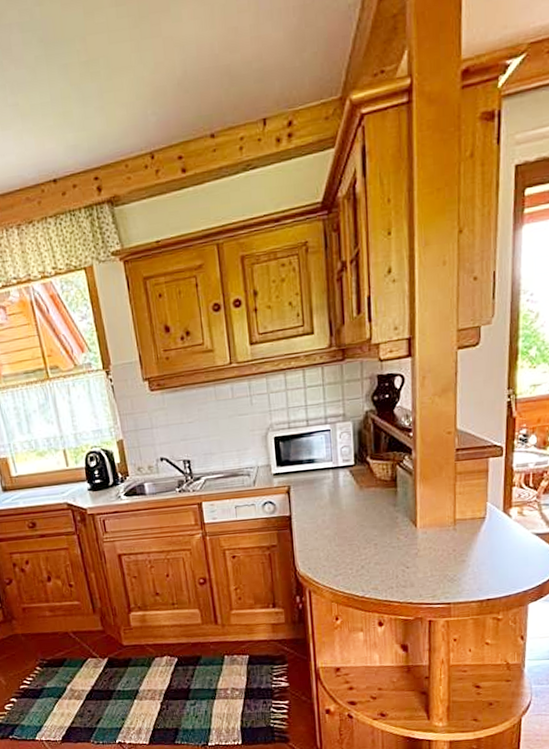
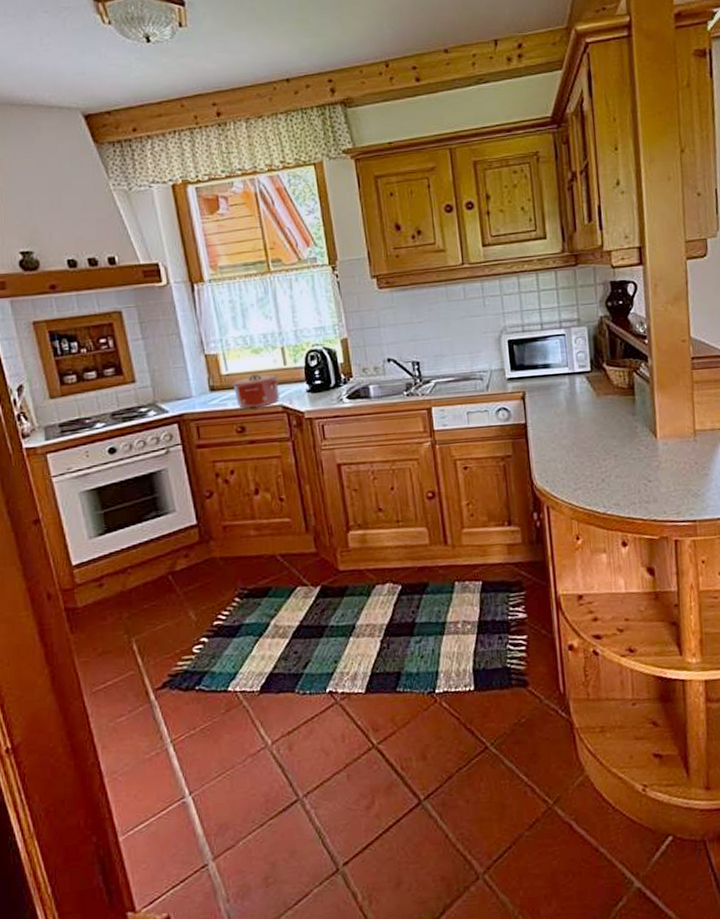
casserole: none [20,474,64,506] -> present [230,373,279,409]

